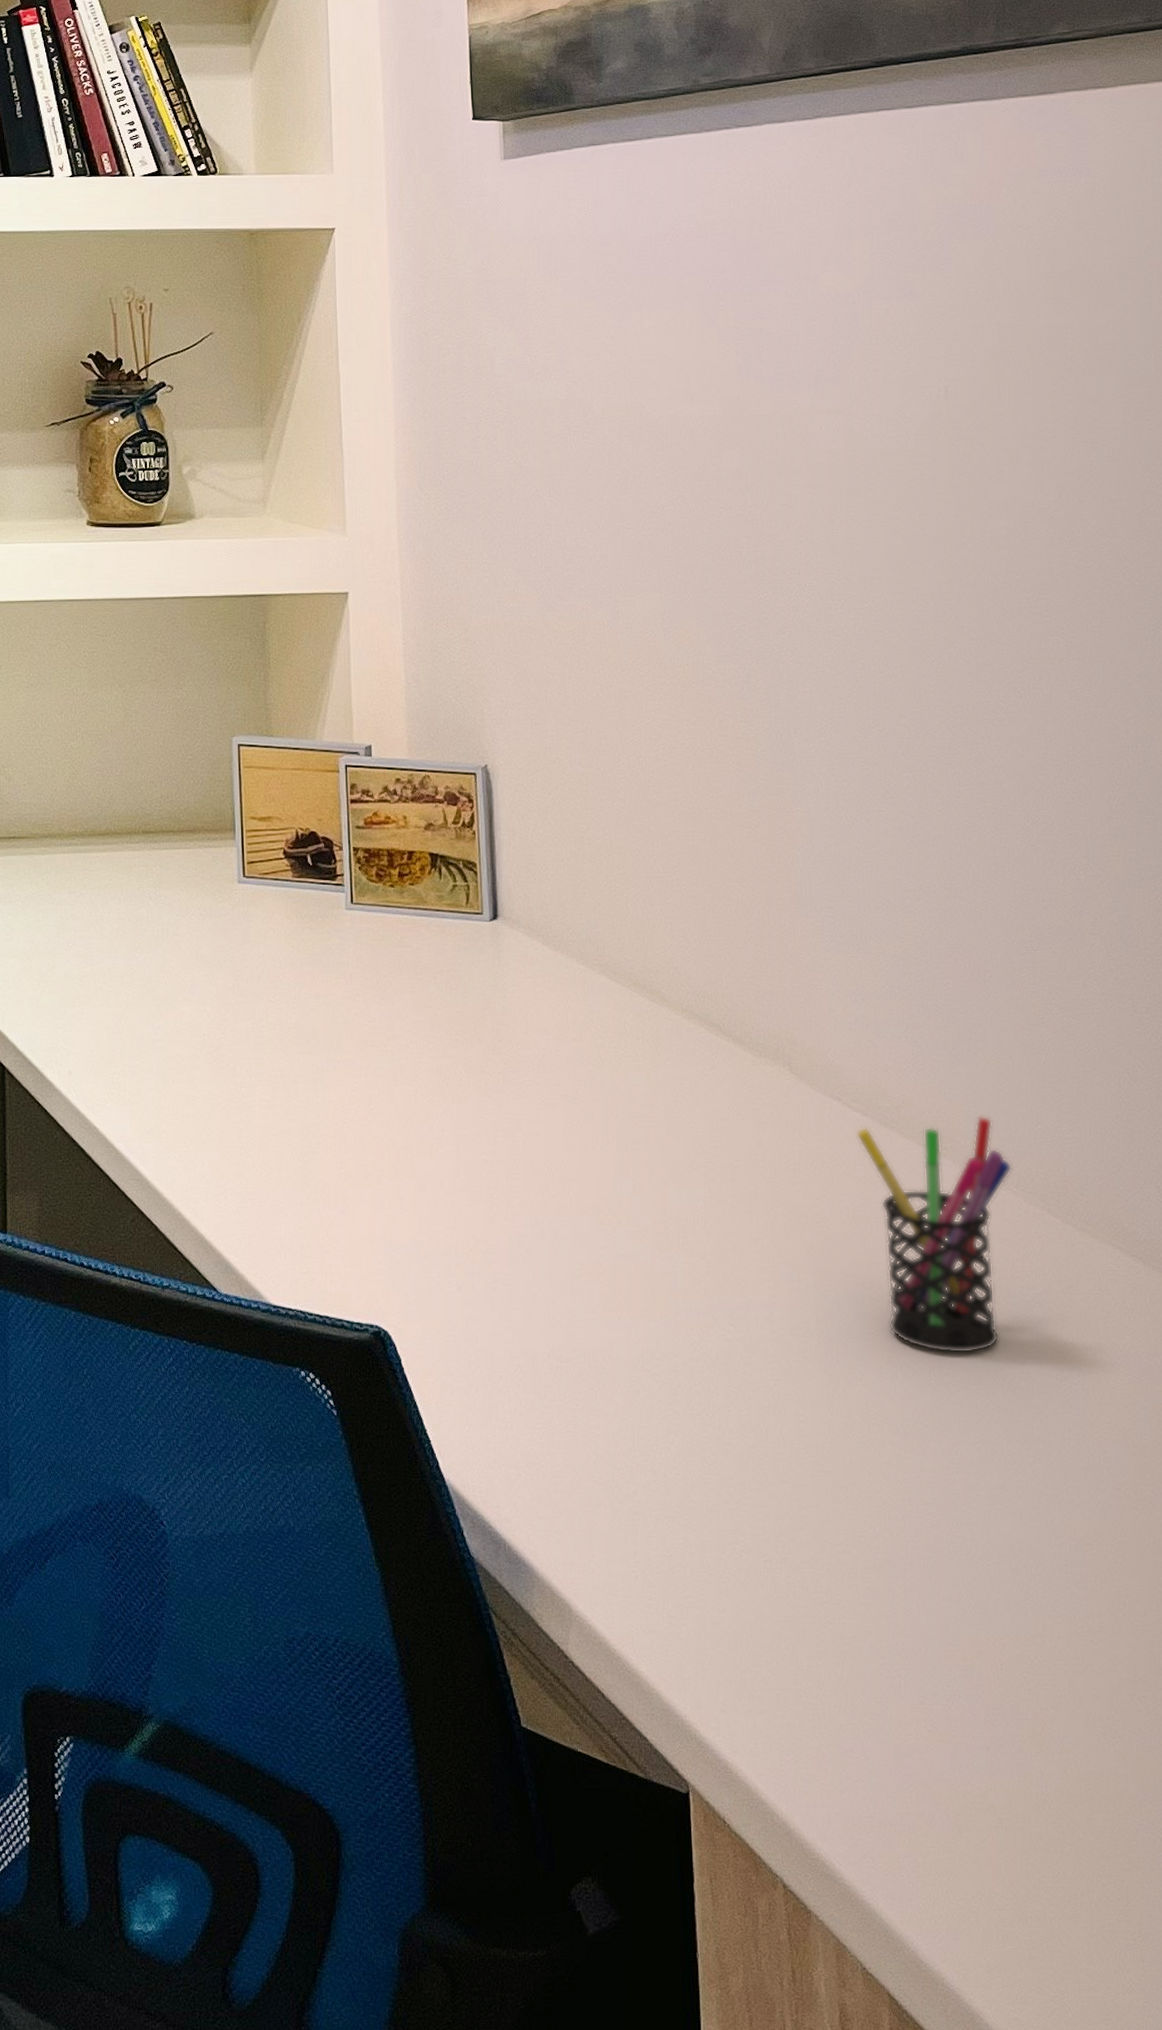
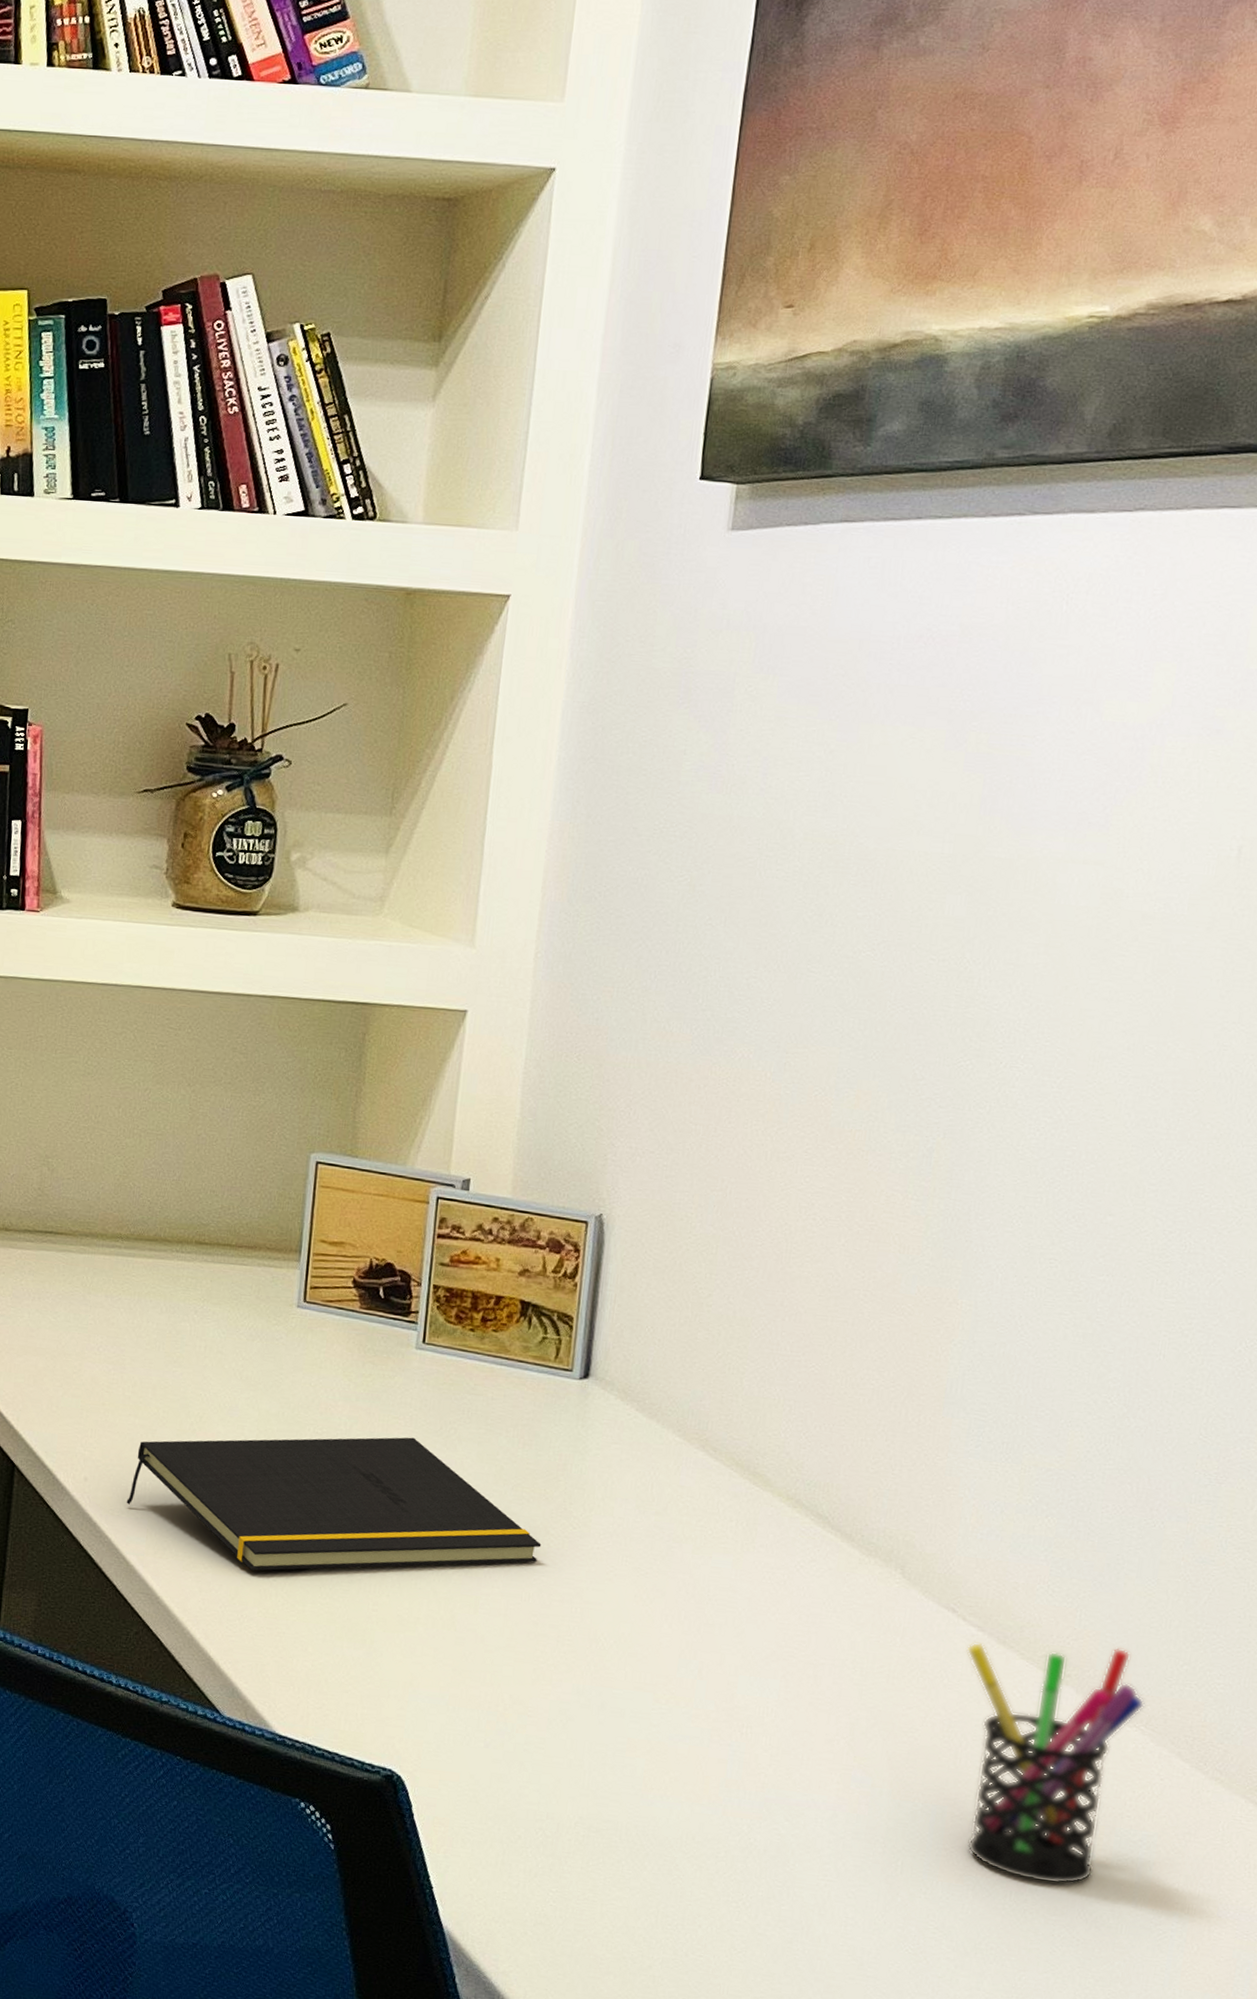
notepad: none [109,995,480,1143] -> present [126,1437,542,1571]

